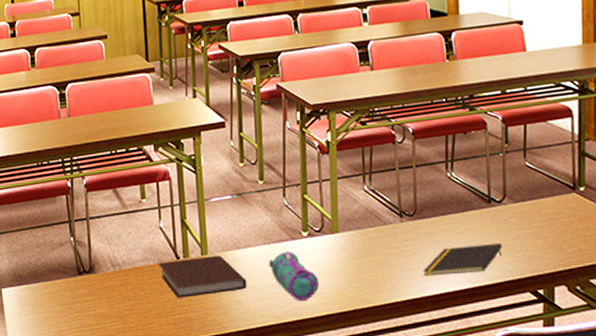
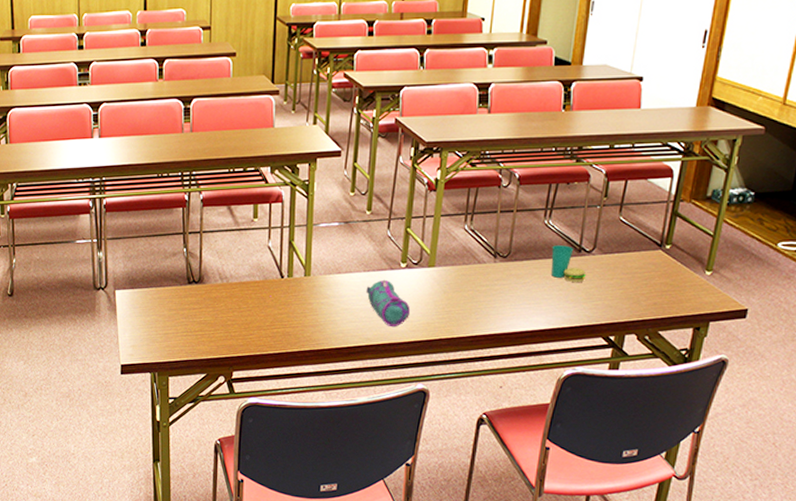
notebook: present [158,255,247,298] -> none [263,278,344,314]
notepad: present [423,243,503,277] -> none [507,290,584,315]
cup: none [459,197,501,235] -> present [551,245,587,282]

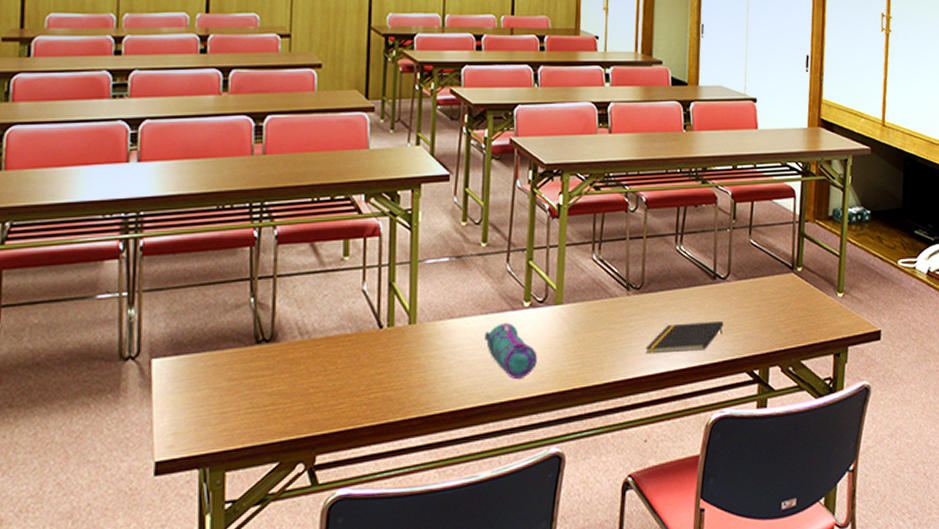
notepad: none [507,290,584,315] -> present [645,321,724,354]
cup: present [551,245,587,282] -> none [686,272,724,312]

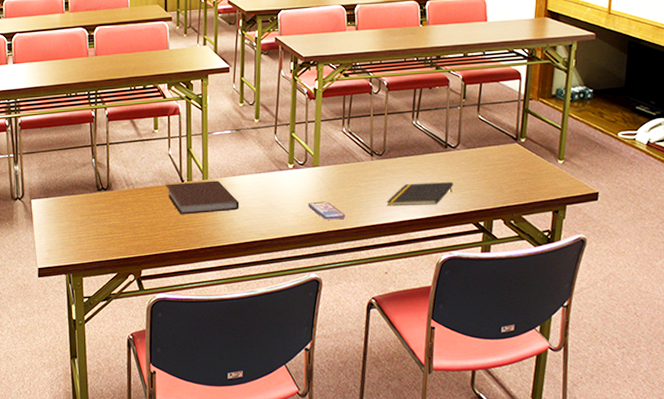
notebook: none [356,325,458,374] -> present [166,181,240,215]
pencil case: present [485,322,538,380] -> none [259,179,300,223]
smartphone: none [548,349,595,374] -> present [308,201,345,220]

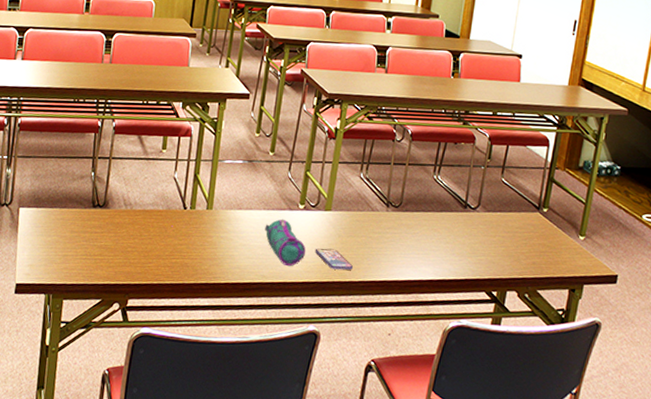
notebook: present [166,181,240,215] -> none [166,209,243,247]
pencil case: none [259,179,300,223] -> present [265,218,306,267]
notepad: present [386,182,453,207] -> none [397,241,469,267]

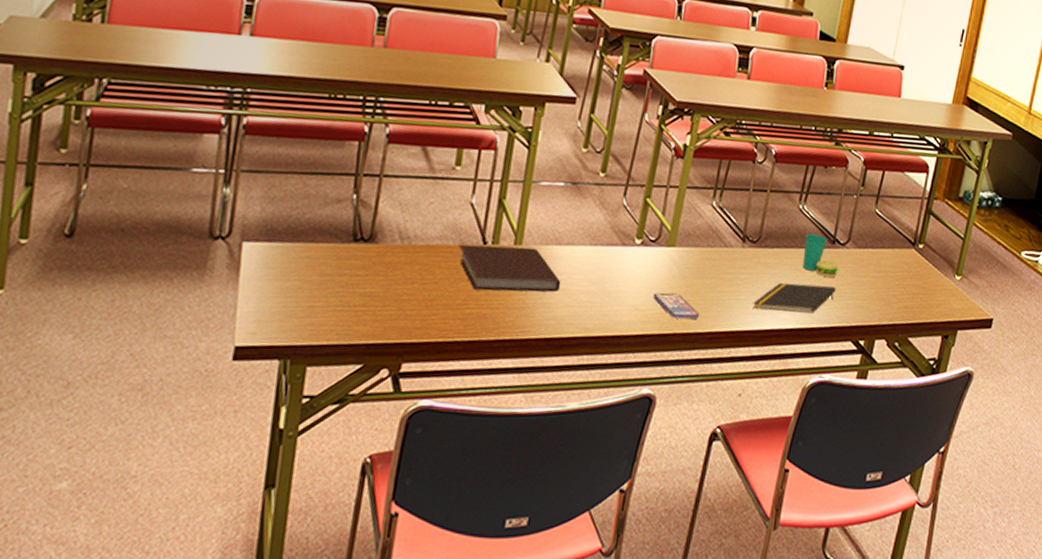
notebook: none [166,209,243,247] -> present [459,244,561,293]
pencil case: present [265,218,306,267] -> none [590,256,643,317]
notepad: none [397,241,469,267] -> present [752,282,836,314]
cup: none [439,200,472,237] -> present [803,233,839,277]

